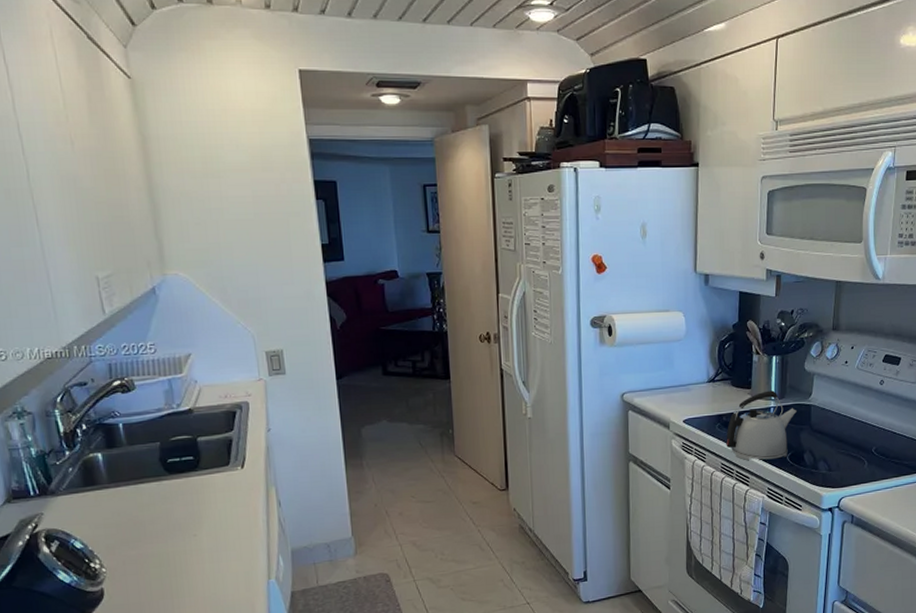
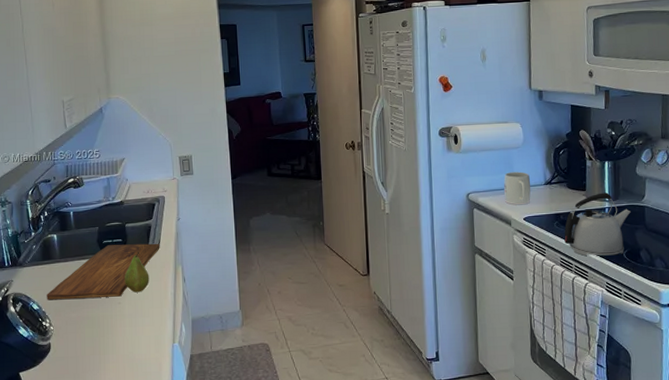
cutting board: none [93,460,246,535] -> present [47,243,160,299]
fruit: none [199,471,234,522] -> present [124,252,150,293]
mug: none [662,368,693,406] -> present [503,172,531,205]

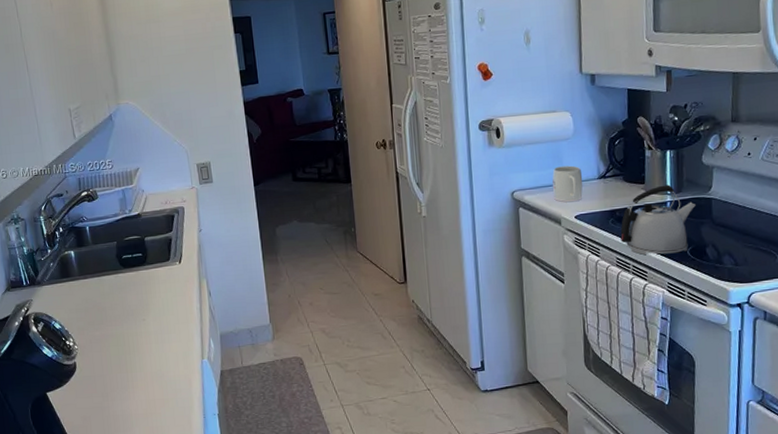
cutting board: present [47,243,160,299] -> none [68,256,183,318]
fruit: present [124,252,150,293] -> none [147,266,174,309]

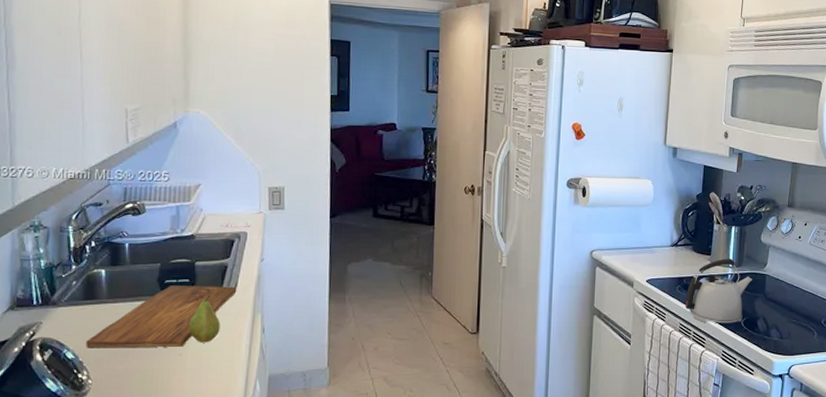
cutting board: none [68,256,183,318] -> present [86,286,237,347]
fruit: none [147,266,174,309] -> present [189,295,221,343]
mug: present [551,165,583,203] -> none [628,231,657,266]

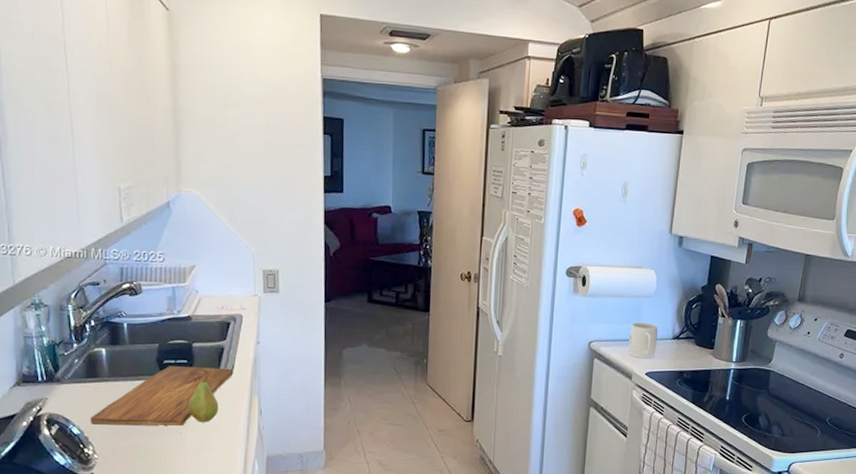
mug: none [628,231,657,266] -> present [627,322,658,359]
kettle: present [685,258,752,323] -> none [684,352,756,419]

